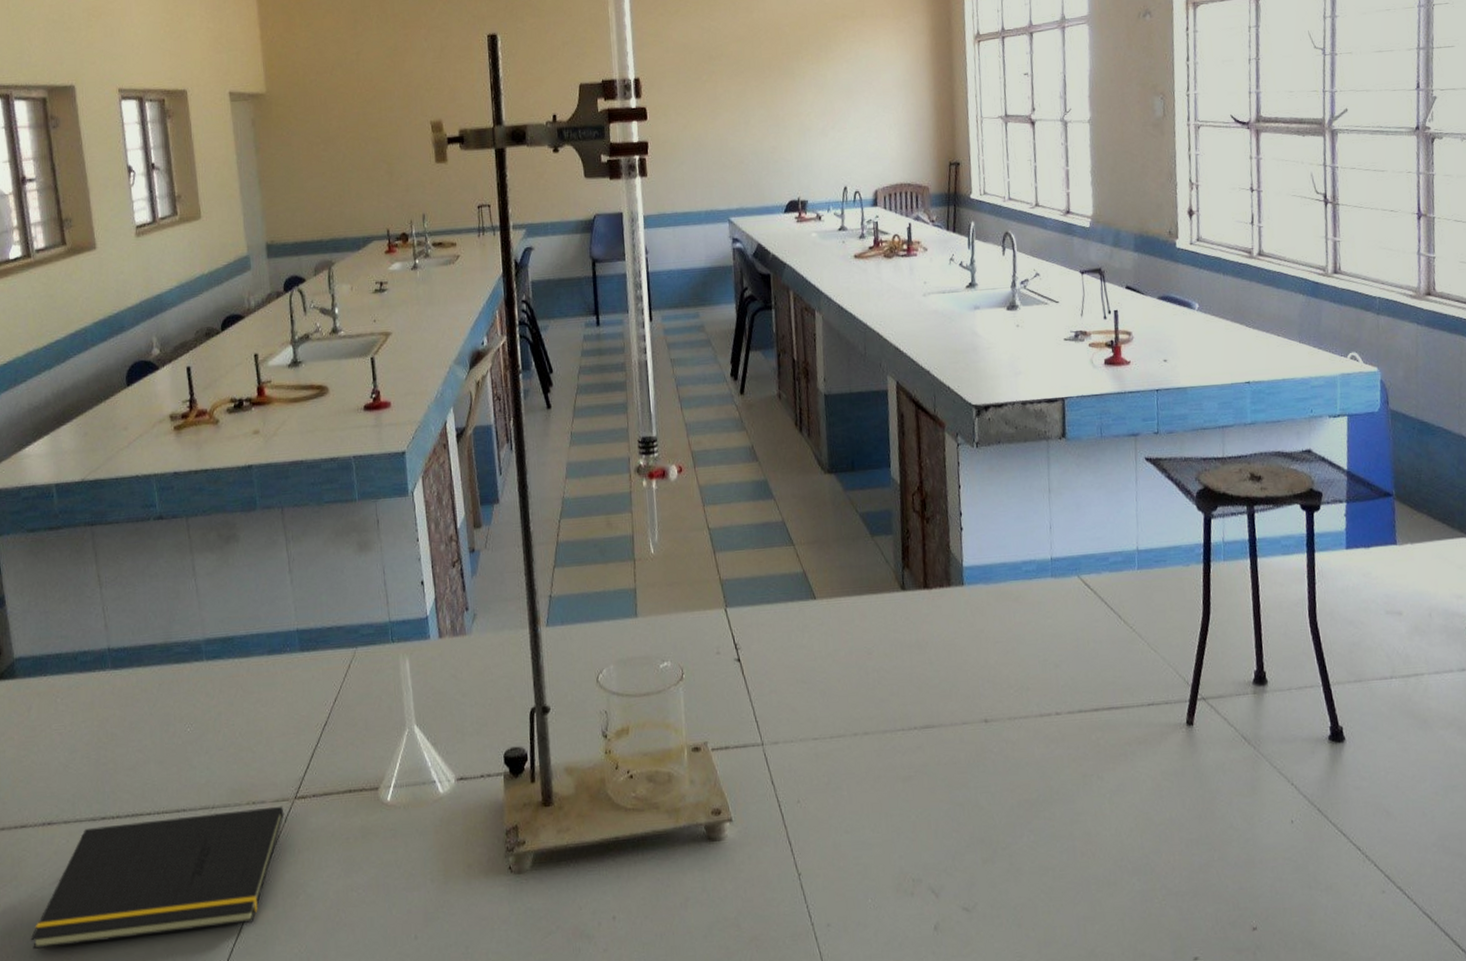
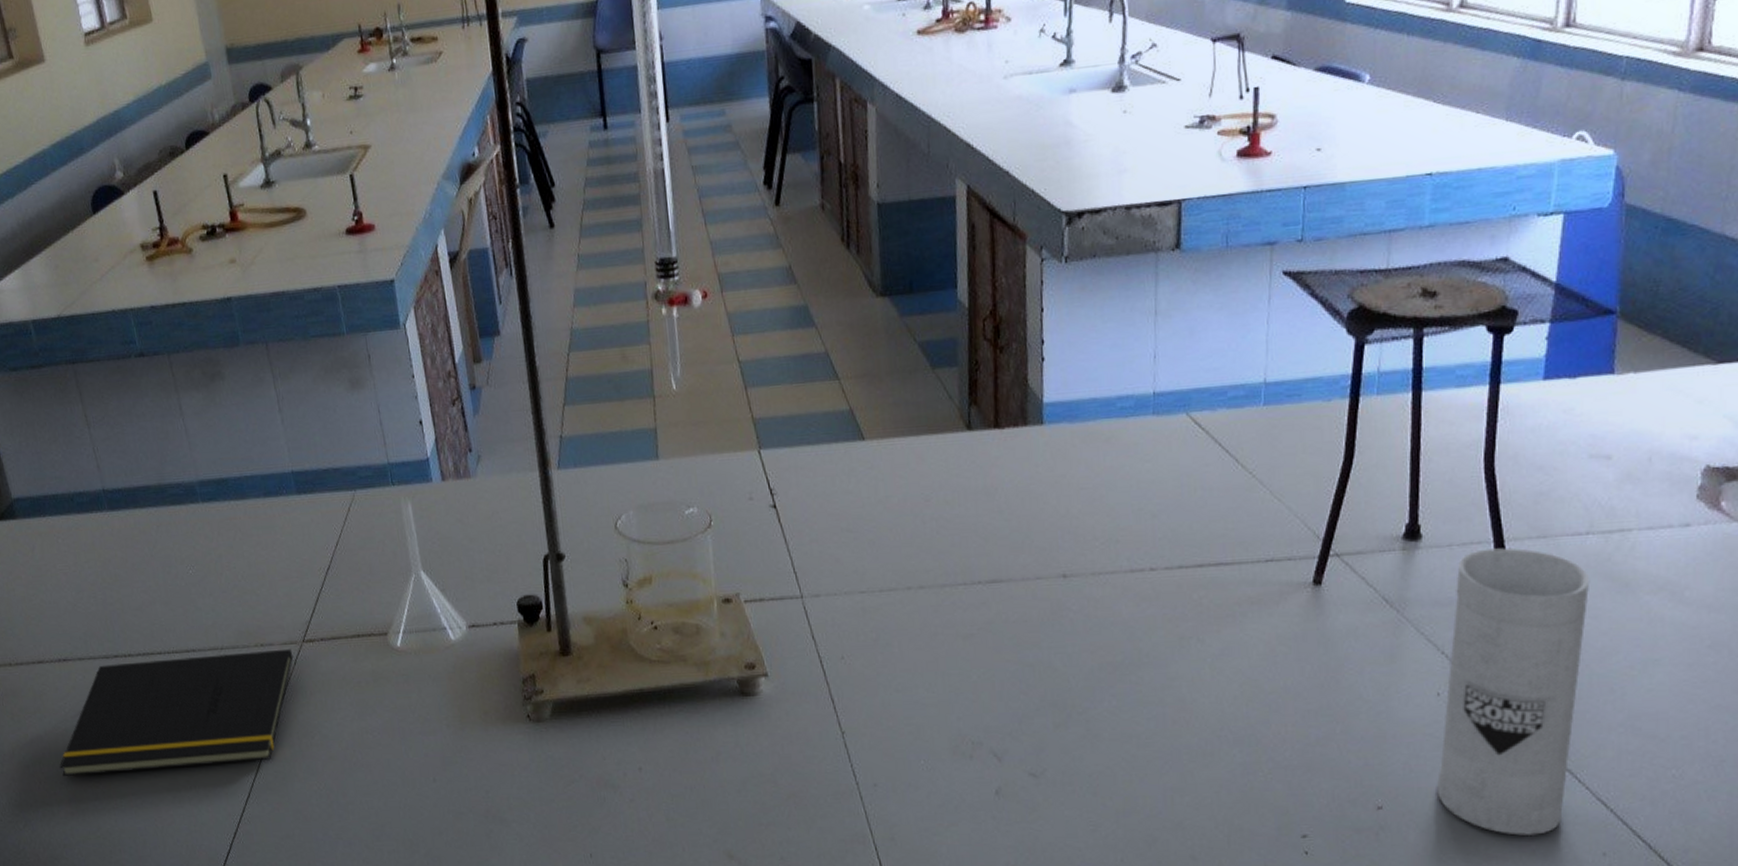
paper towel roll: none [1296,691,1398,950] -> present [1437,548,1591,837]

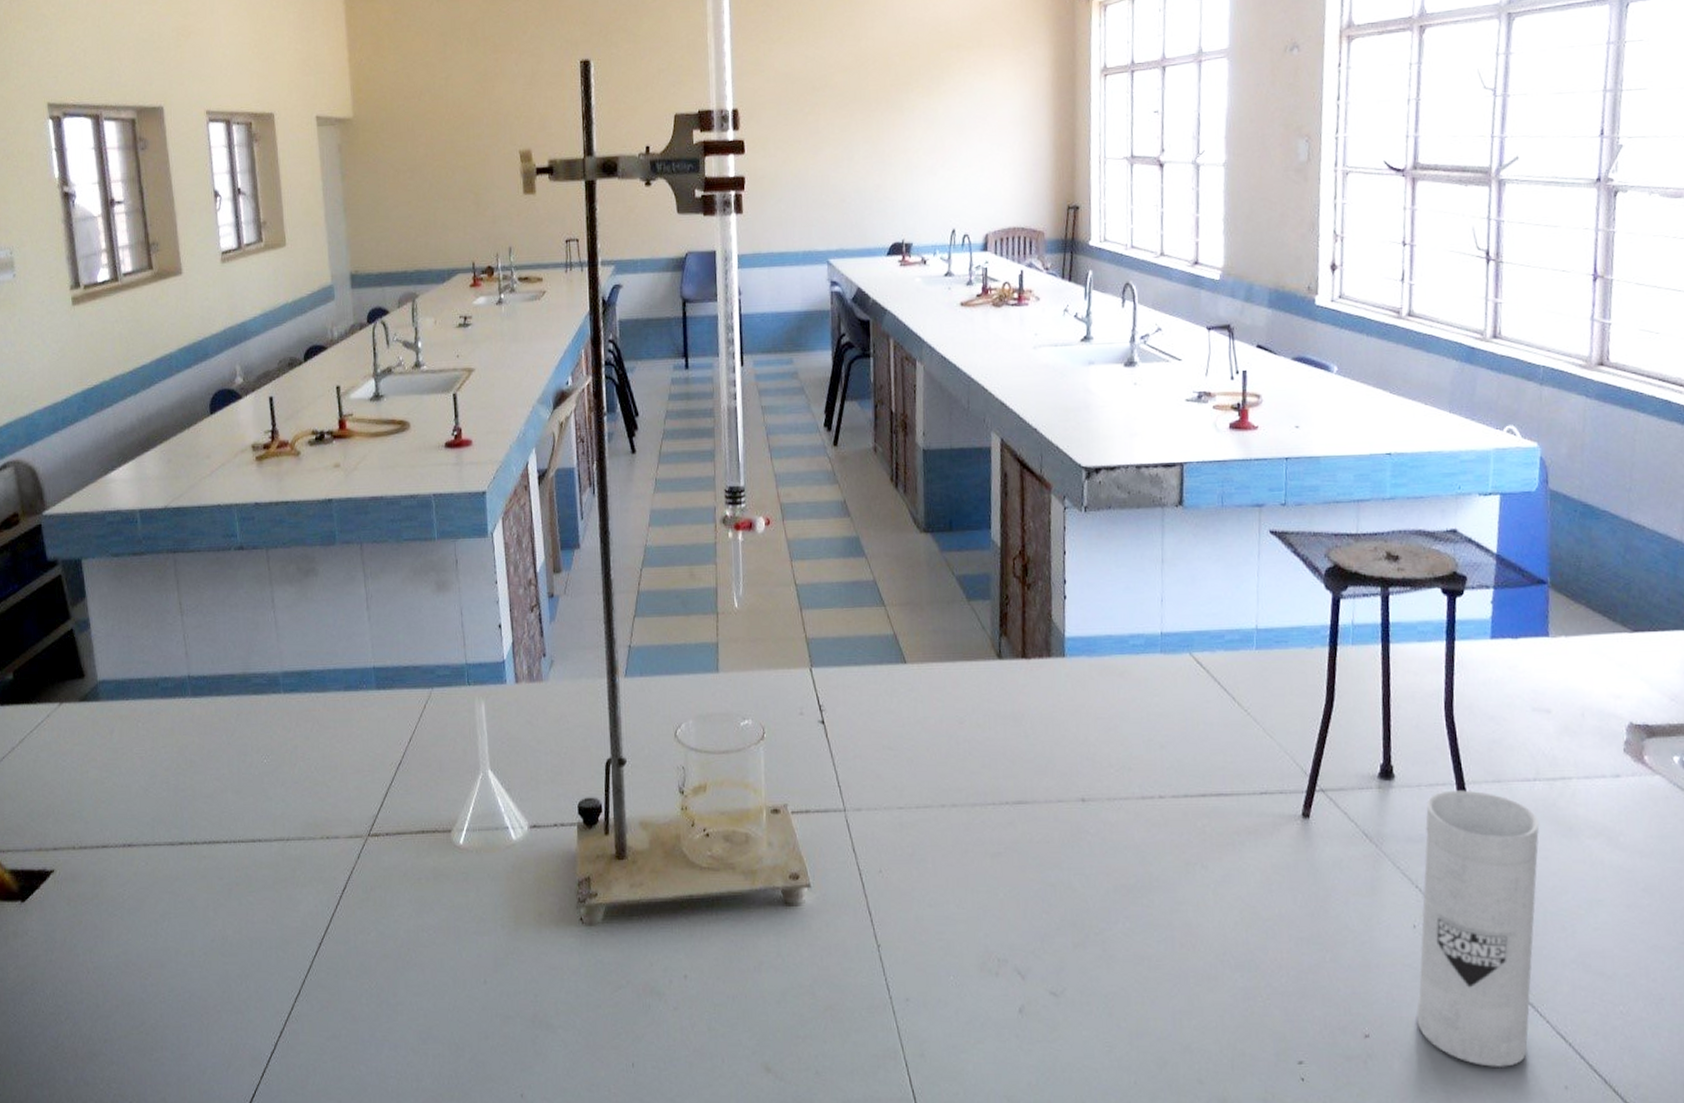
notepad: present [59,648,294,776] -> none [110,842,358,966]

